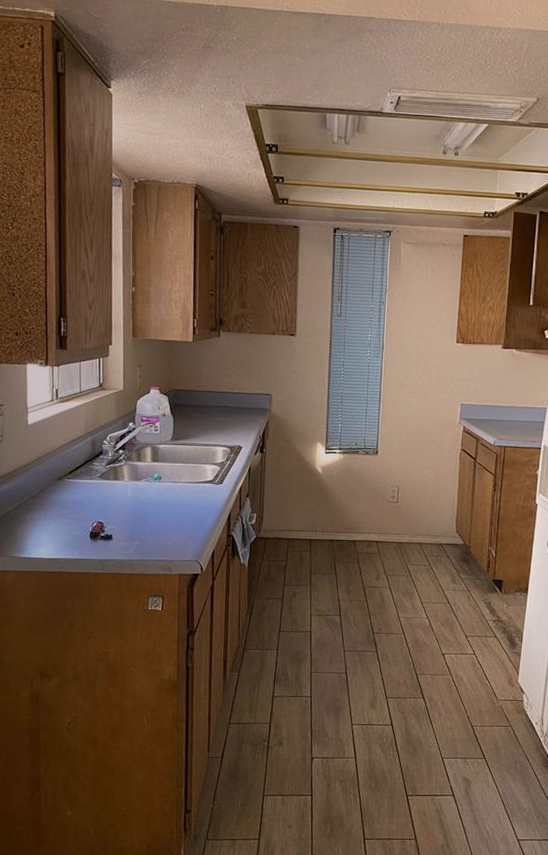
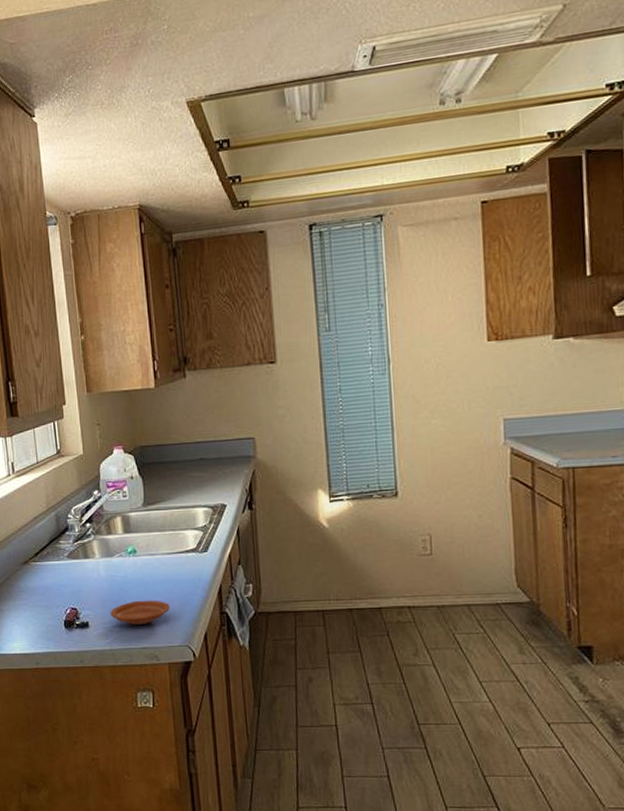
plate: none [132,519,185,541] -> present [110,600,170,625]

